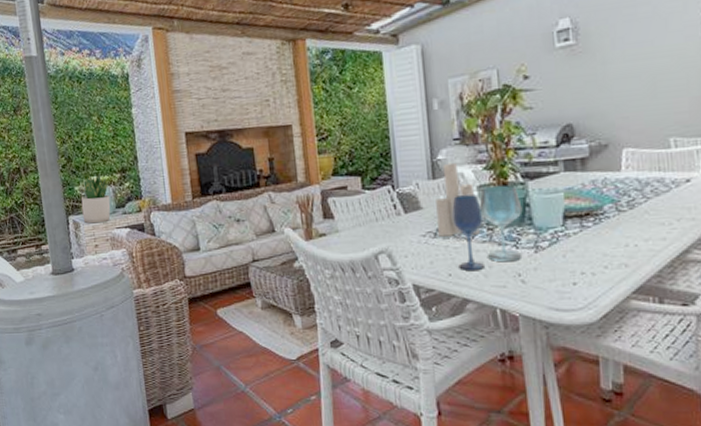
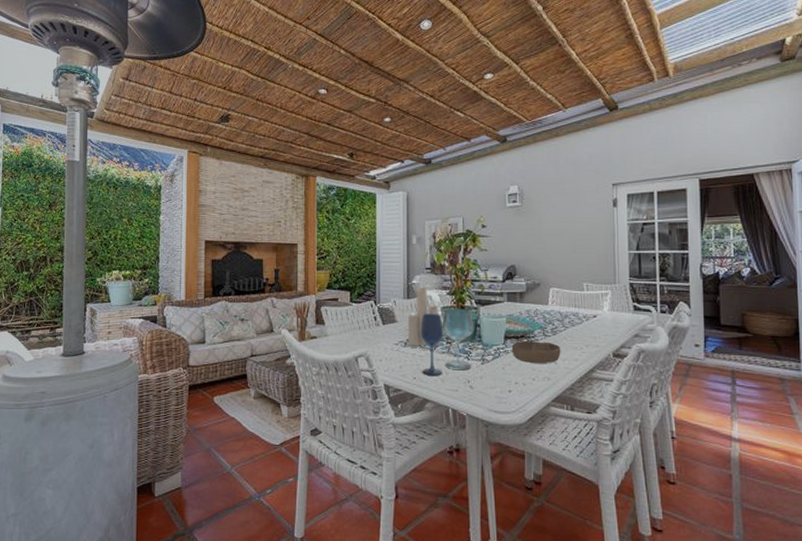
planter: present [80,172,111,224] -> none [100,267,130,312]
bowl: none [573,219,642,248] -> present [511,341,561,364]

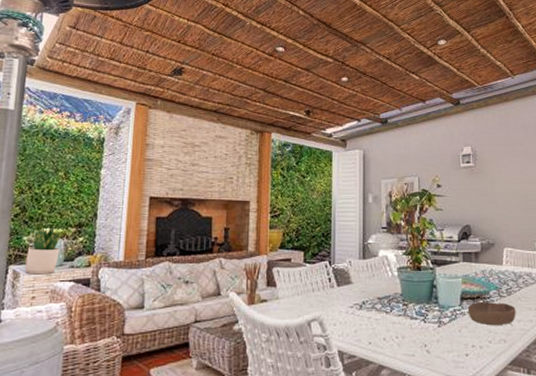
planter: none [100,267,130,312] -> present [25,224,63,275]
candle: present [407,280,441,346] -> none [362,240,397,309]
wineglass: present [419,314,443,376] -> none [375,275,399,341]
wine glass: present [442,308,474,371] -> none [398,268,431,334]

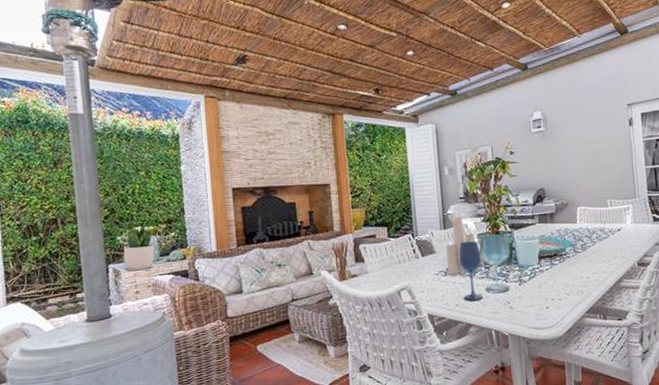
candle: none [362,240,397,309] -> present [446,210,479,275]
wineglass: none [375,275,399,341] -> present [458,241,483,302]
wine glass: none [398,268,431,334] -> present [479,233,510,294]
bowl: present [467,302,516,326] -> none [545,258,591,279]

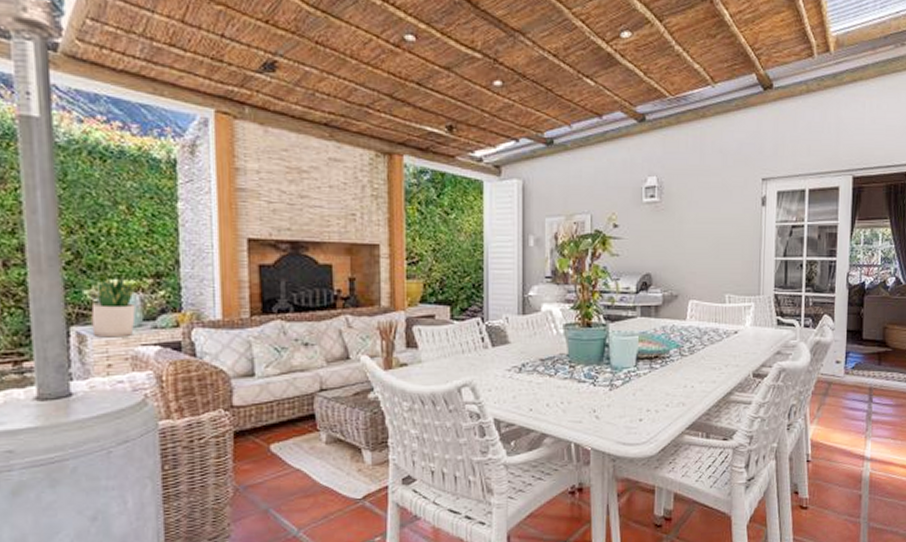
candle: present [446,210,479,275] -> none [522,292,562,372]
wineglass: present [458,241,483,302] -> none [537,333,565,407]
wine glass: present [479,233,510,294] -> none [564,325,602,399]

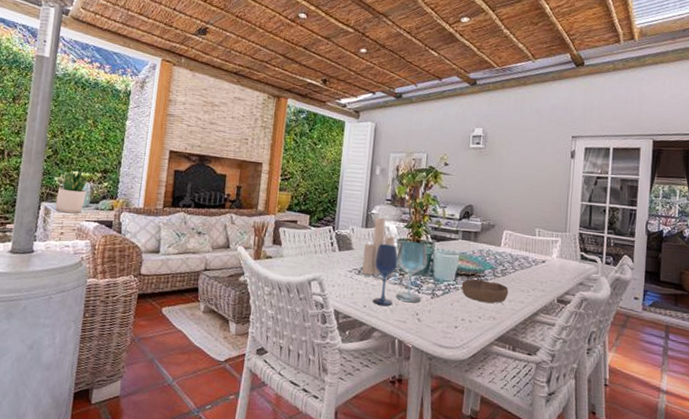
candle: none [522,292,562,372] -> present [361,211,395,277]
wineglass: none [537,333,565,407] -> present [373,244,398,306]
wine glass: none [564,325,602,399] -> present [396,240,428,303]
bowl: none [643,362,698,388] -> present [461,279,509,303]

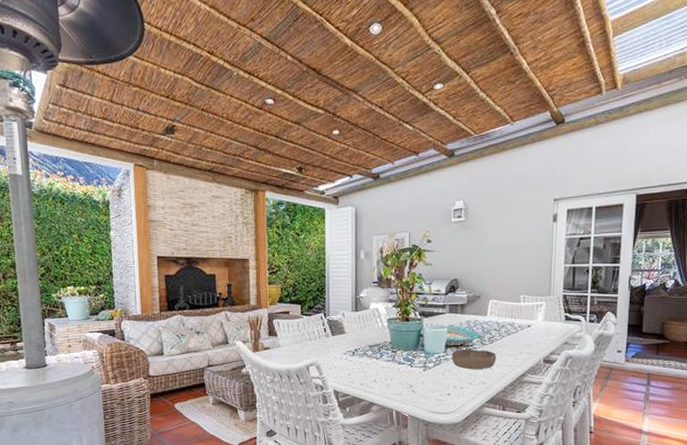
planter: present [55,168,90,214] -> none [57,283,85,327]
candle: present [361,211,395,277] -> none [355,294,386,355]
wineglass: present [373,244,398,306] -> none [366,325,389,382]
wine glass: present [396,240,428,303] -> none [387,319,418,377]

